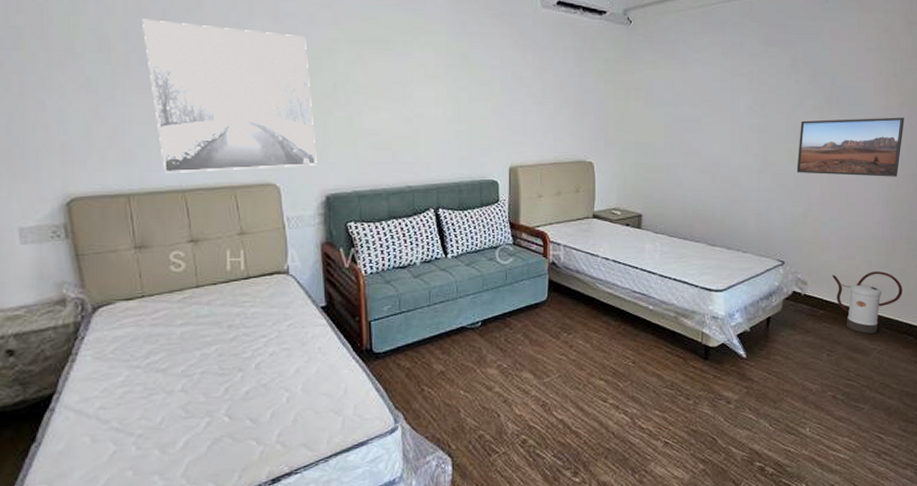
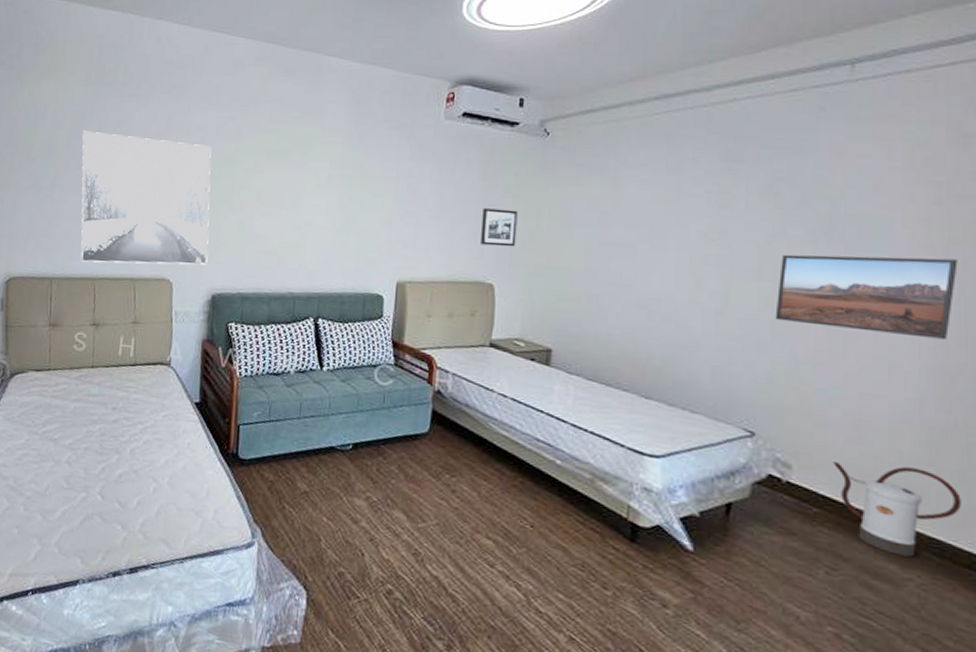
picture frame: none [580,93,609,127] -> present [481,208,518,247]

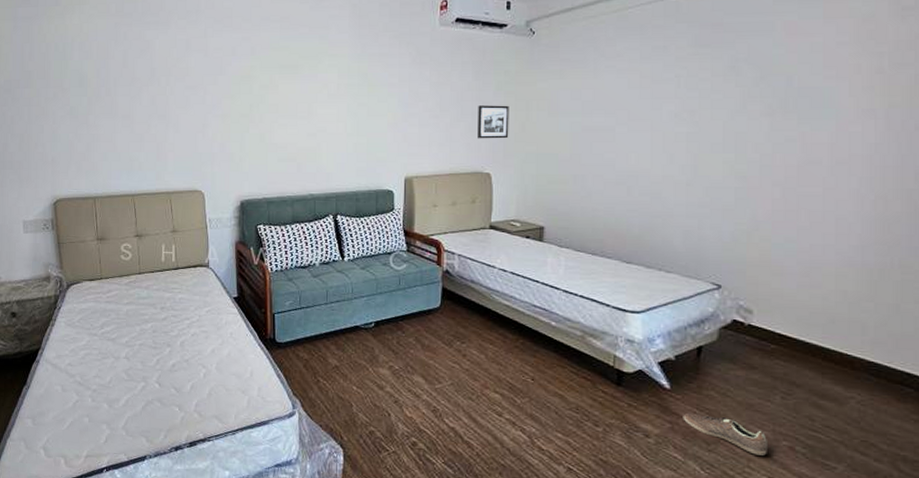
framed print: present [81,130,212,265] -> none [109,59,234,181]
sneaker: none [707,581,810,642] -> present [683,412,769,456]
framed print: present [775,254,958,340] -> none [738,121,896,193]
watering can: present [832,462,961,557] -> none [787,304,896,379]

